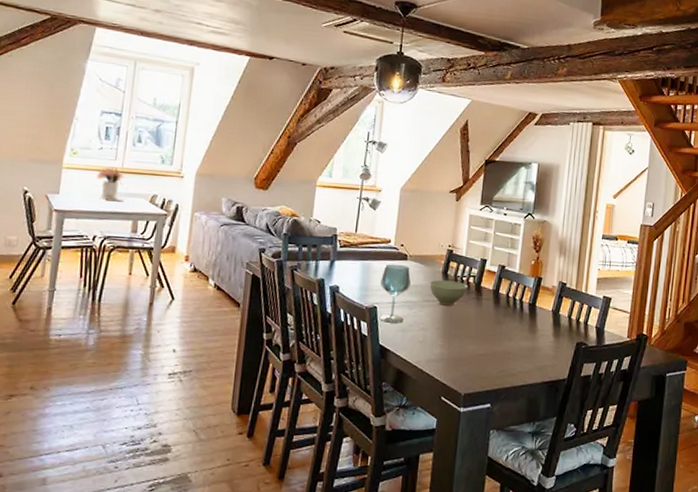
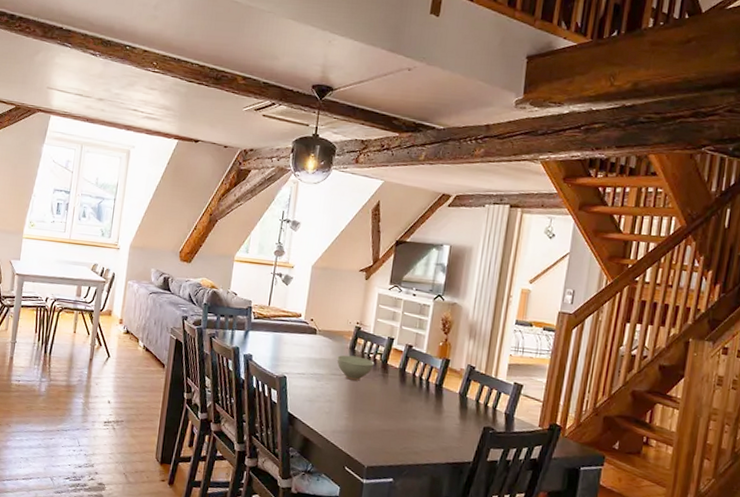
bouquet: present [96,167,128,202] -> none [49,238,74,269]
wine glass: present [379,264,411,323] -> none [288,337,320,394]

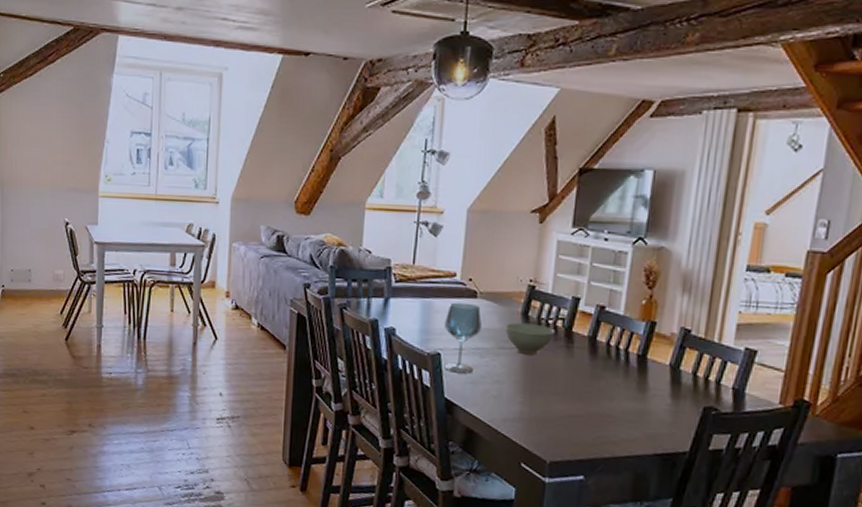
wine glass: none [288,337,320,394] -> present [443,302,483,374]

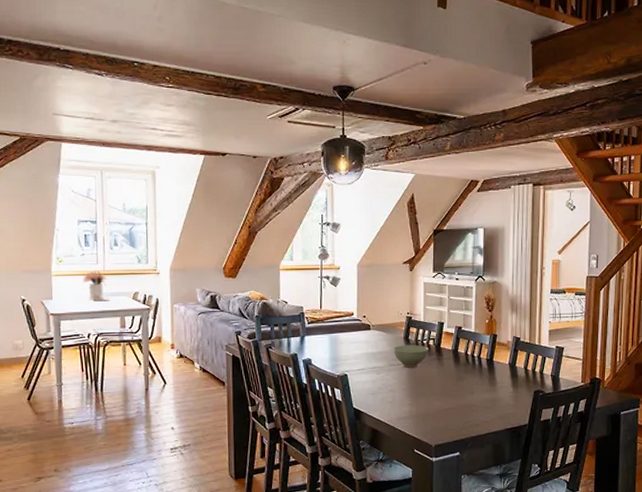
bouquet: none [132,193,163,233] -> present [83,270,112,302]
wine glass: present [443,302,483,374] -> none [347,334,377,388]

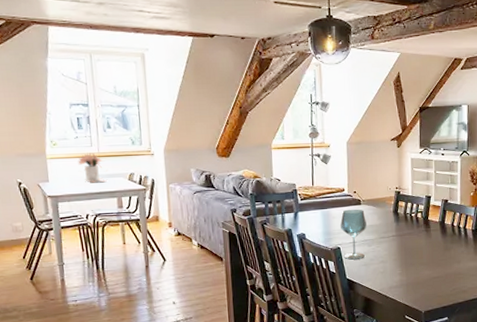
wine glass: none [347,334,377,388] -> present [339,209,368,260]
bowl: present [393,344,429,368] -> none [383,217,417,240]

